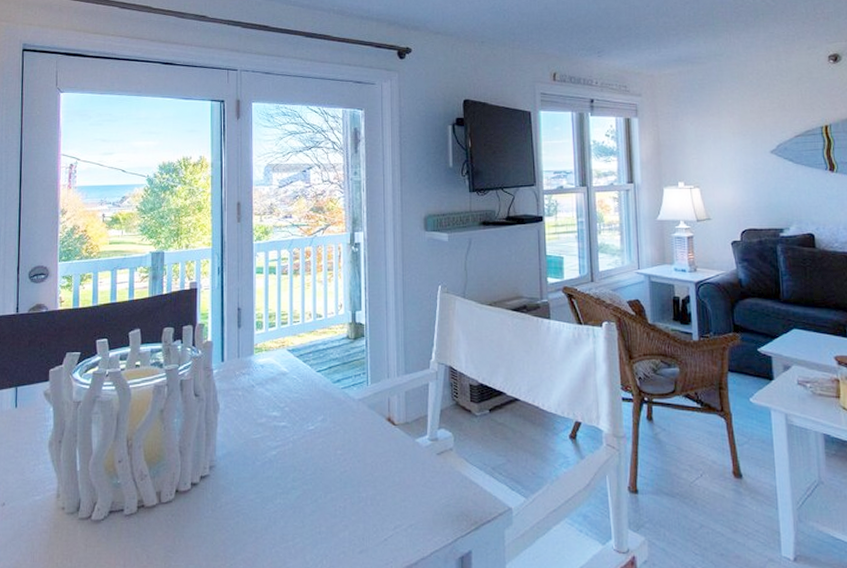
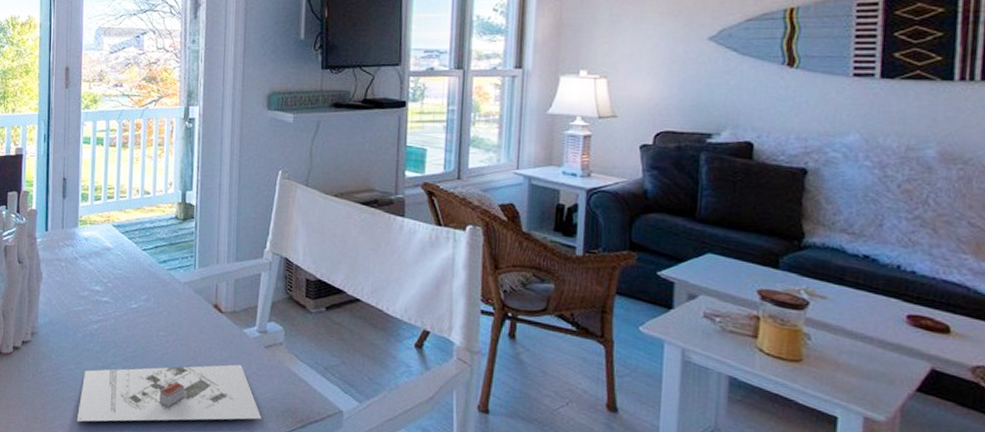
architectural model: none [259,474,439,554] -> present [77,364,262,422]

